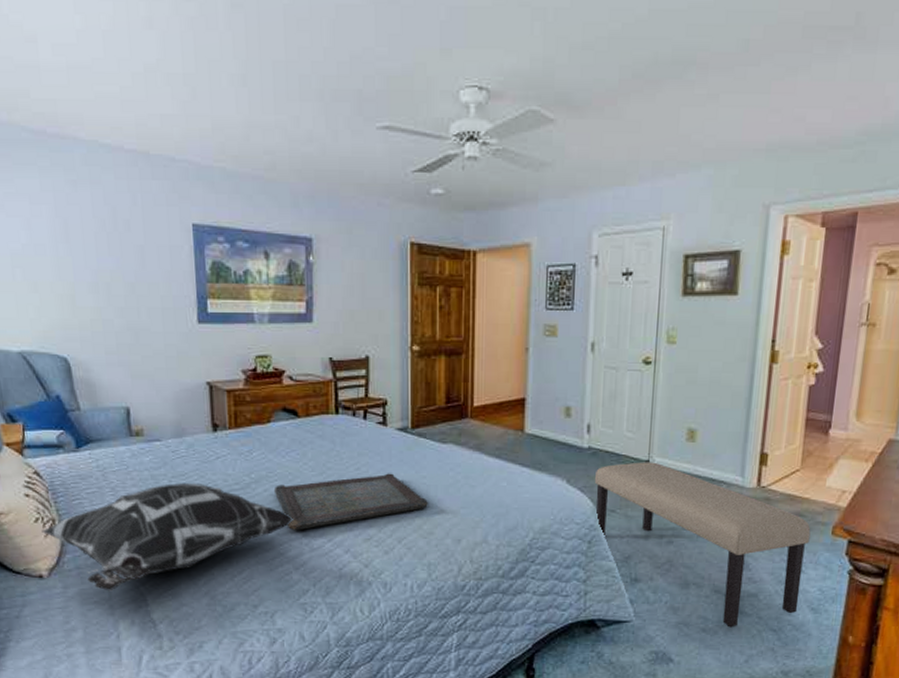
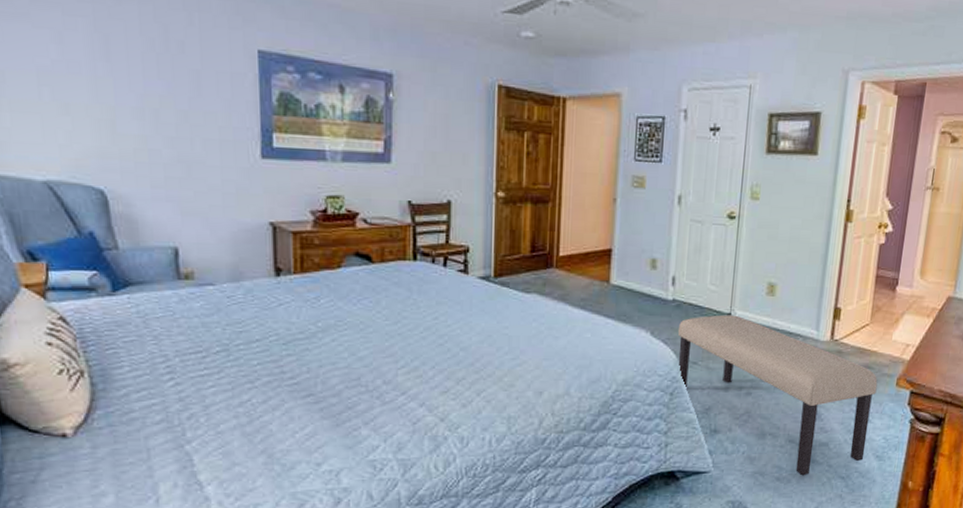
decorative pillow: present [41,482,295,591] -> none [66,331,365,451]
serving tray: present [273,473,428,531] -> none [342,323,509,384]

